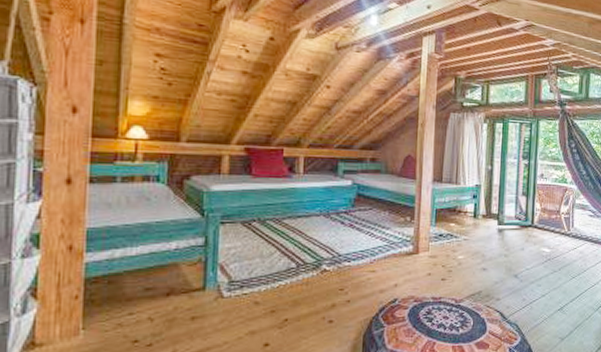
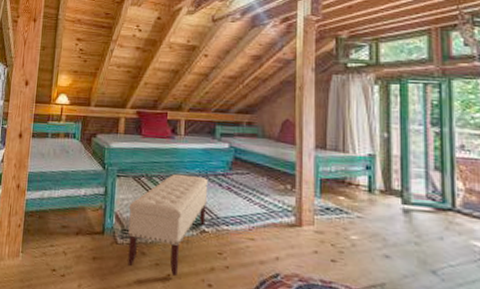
bench: none [237,215,330,320] -> present [128,173,209,277]

